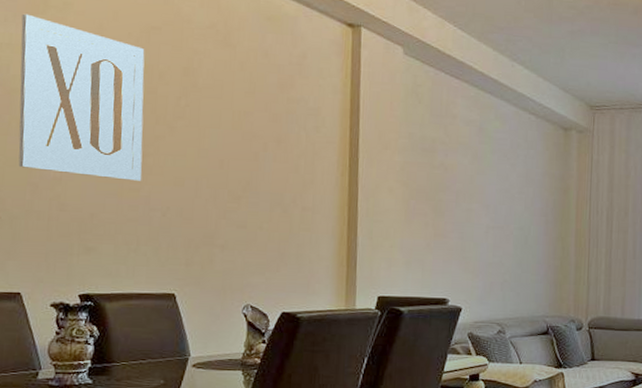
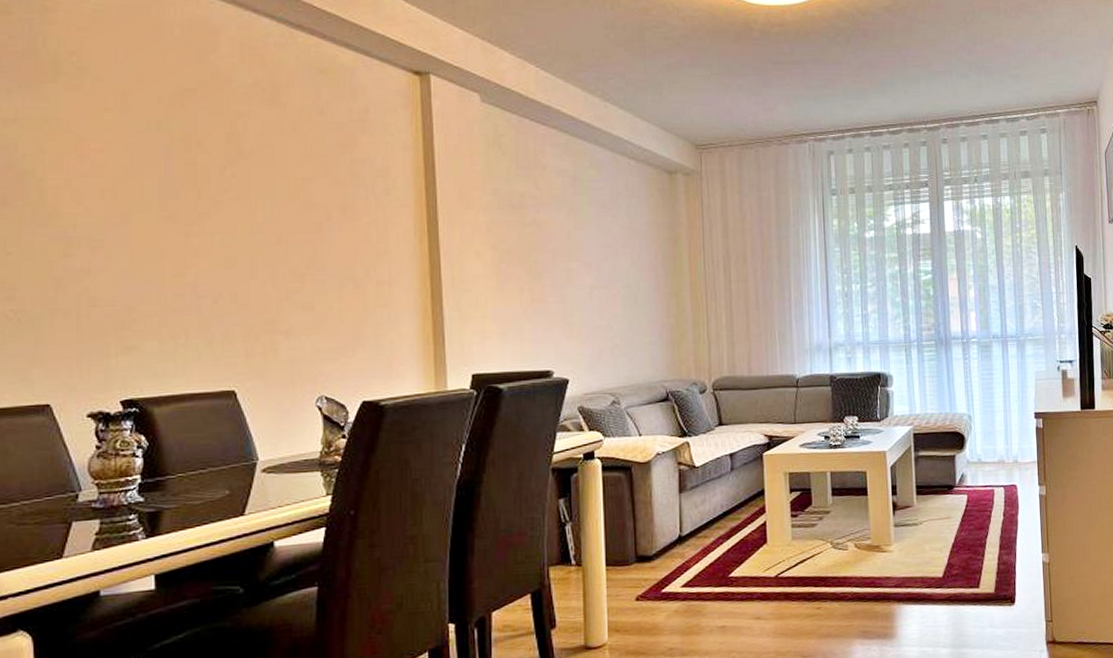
wall art: present [18,13,145,181] -> none [28,83,186,266]

